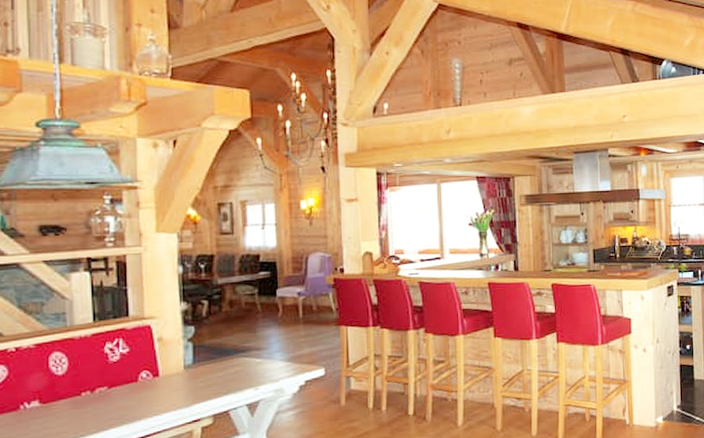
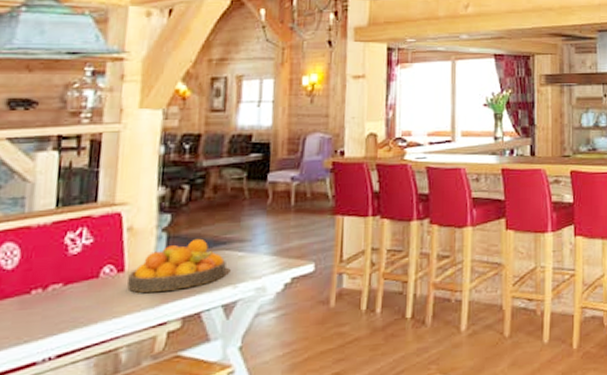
fruit bowl: none [163,347,247,395] -> present [127,238,226,294]

